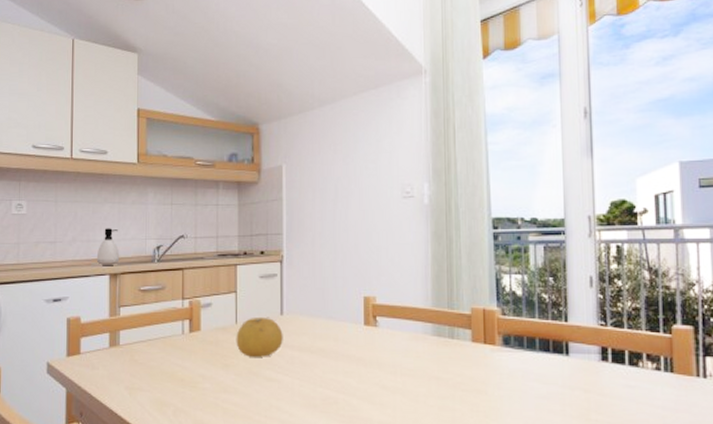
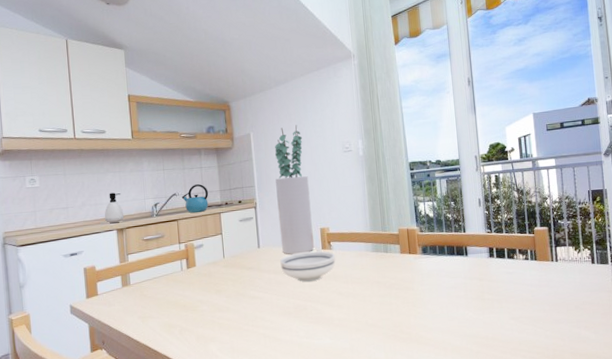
kettle: none [190,226,224,263] -> present [181,184,209,214]
fruit: present [236,316,283,357] -> none [224,251,262,282]
bowl: none [308,326,381,366] -> present [280,251,336,282]
vase: none [310,157,354,329] -> present [275,124,314,255]

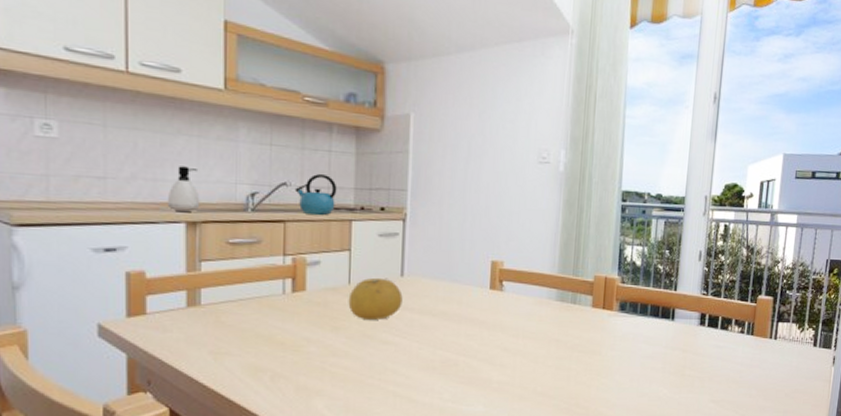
fruit: none [224,251,262,282] -> present [348,277,403,320]
vase: present [275,124,314,255] -> none [434,113,485,292]
bowl: present [280,251,336,282] -> none [429,289,506,329]

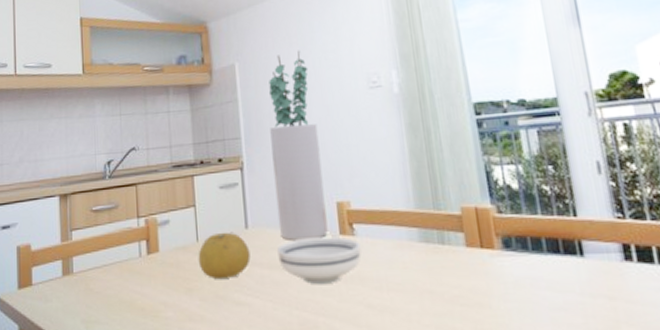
soap dispenser: present [167,166,200,213] -> none [45,145,69,187]
kettle: present [294,174,337,216] -> none [142,135,178,176]
bowl: none [429,289,506,329] -> present [277,236,362,284]
vase: none [434,113,485,292] -> present [269,50,328,242]

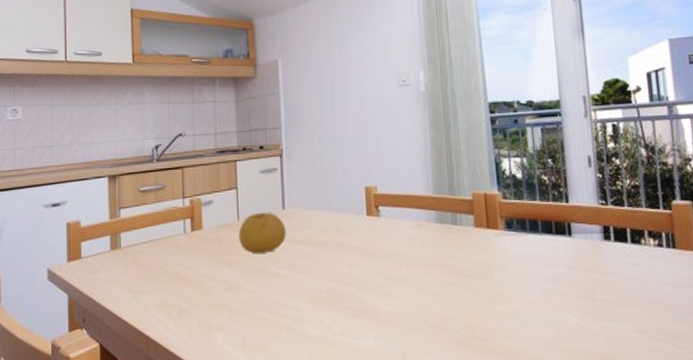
vase: present [269,50,328,242] -> none [308,49,356,221]
bowl: present [277,236,362,284] -> none [311,217,385,258]

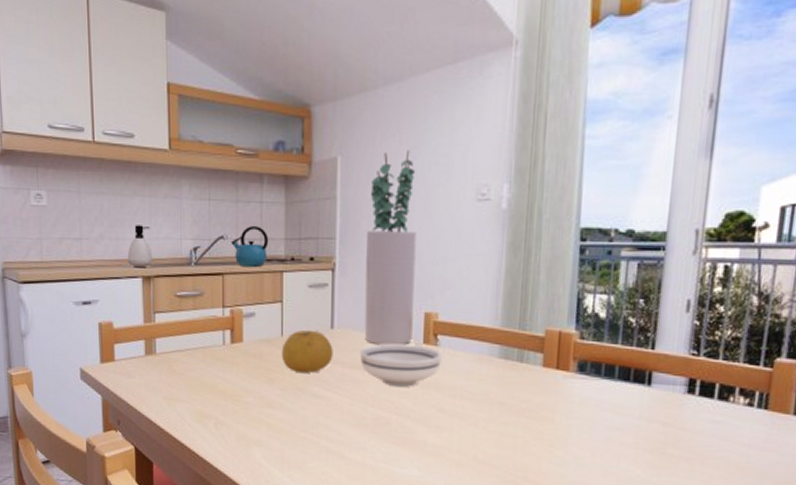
soap dispenser: none [94,130,118,169] -> present [127,225,153,268]
kettle: none [188,123,223,160] -> present [231,226,269,268]
vase: none [308,49,356,221] -> present [364,149,417,346]
bowl: none [311,217,385,258] -> present [360,343,442,387]

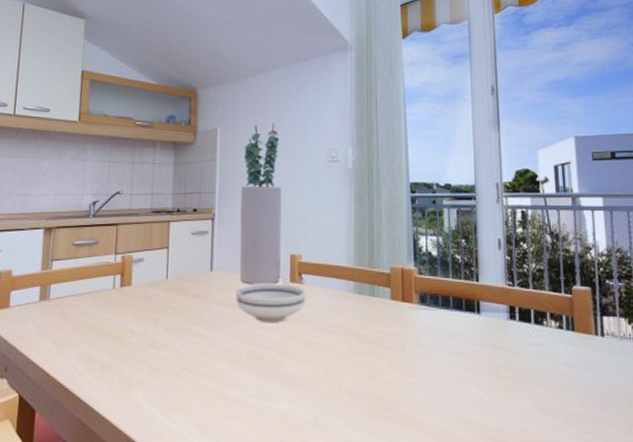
soap dispenser: present [127,225,153,268] -> none [32,183,56,220]
kettle: present [231,226,269,268] -> none [126,183,159,219]
fruit: present [281,329,333,373] -> none [165,272,212,313]

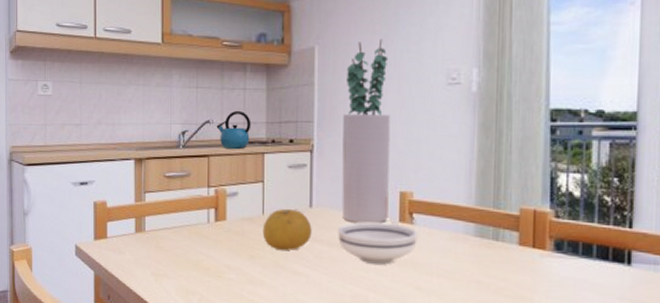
kettle: none [126,183,159,219] -> present [216,111,251,150]
fruit: none [165,272,212,313] -> present [262,208,312,250]

